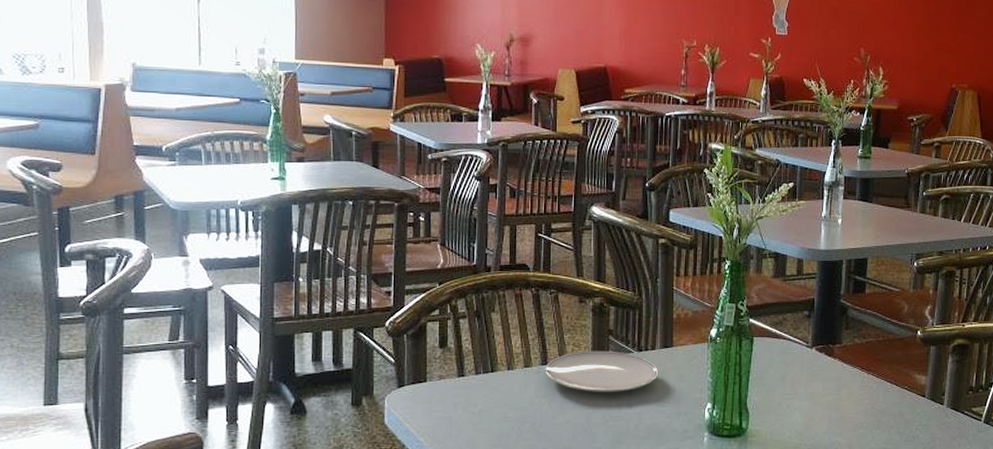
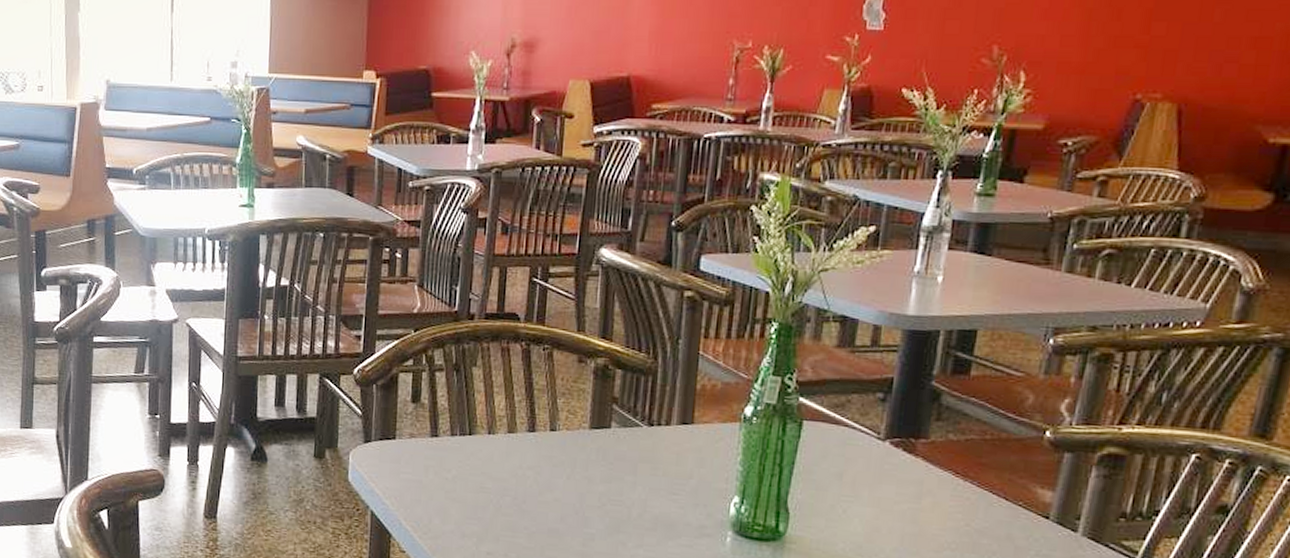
plate: present [545,350,659,392] -> none [532,420,673,472]

